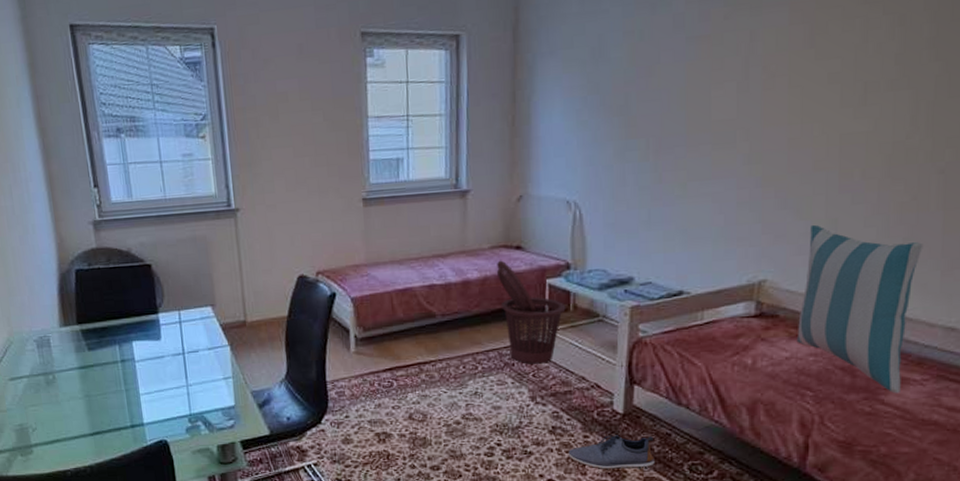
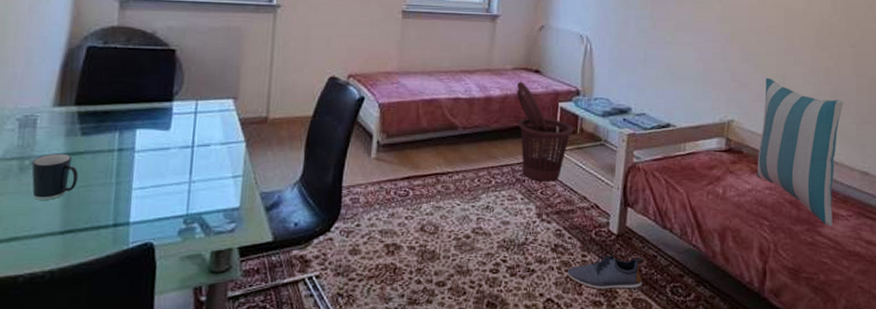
mug: none [54,367,95,408] -> present [31,153,79,200]

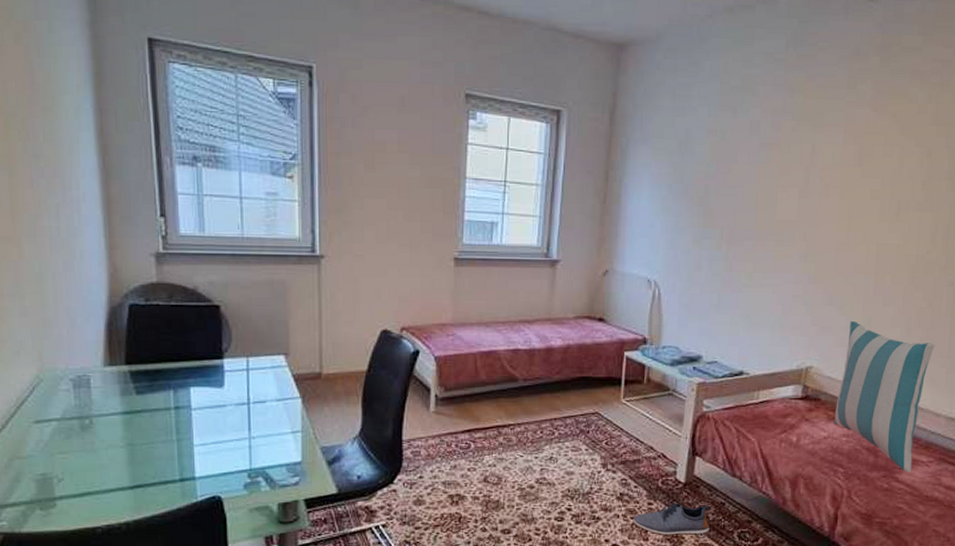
mug: present [31,153,79,200] -> none [92,412,140,457]
laundry basket: present [516,81,574,182] -> none [578,330,640,432]

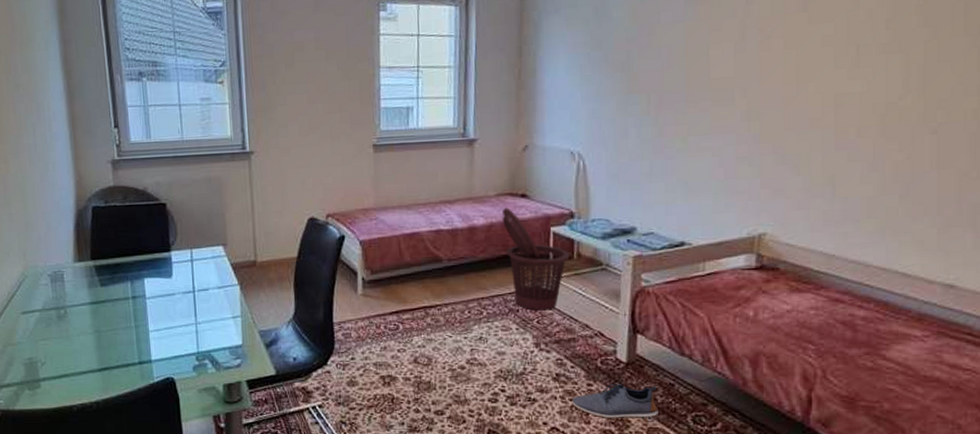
laundry basket: none [578,330,640,432] -> present [502,207,570,311]
pillow: present [833,320,935,473] -> none [797,180,919,349]

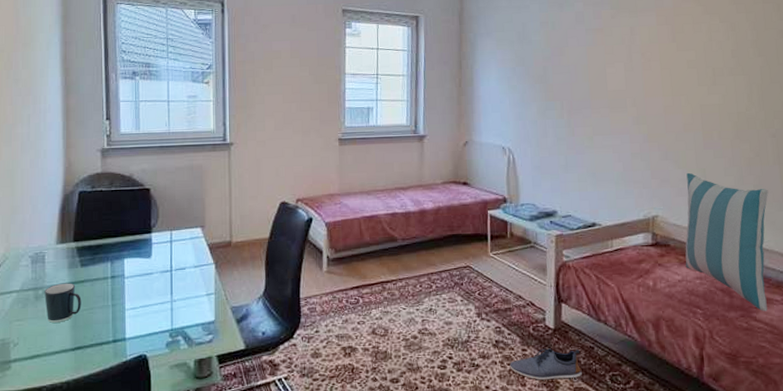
mug: none [66,303,105,343] -> present [44,283,82,323]
laundry basket: present [502,207,570,311] -> none [447,193,504,284]
pillow: none [797,180,919,349] -> present [685,172,769,312]

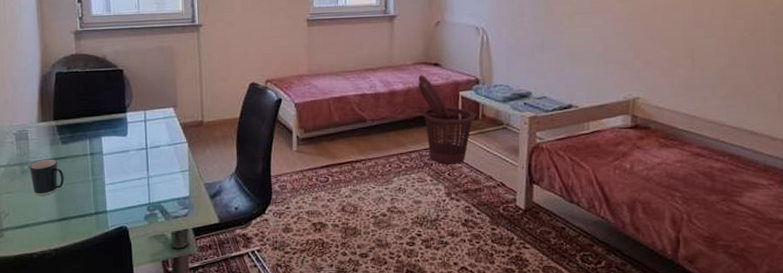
laundry basket: none [447,193,504,284] -> present [418,75,476,164]
shoe: present [510,348,582,380] -> none [478,228,552,259]
pillow: present [685,172,769,312] -> none [665,53,762,196]

